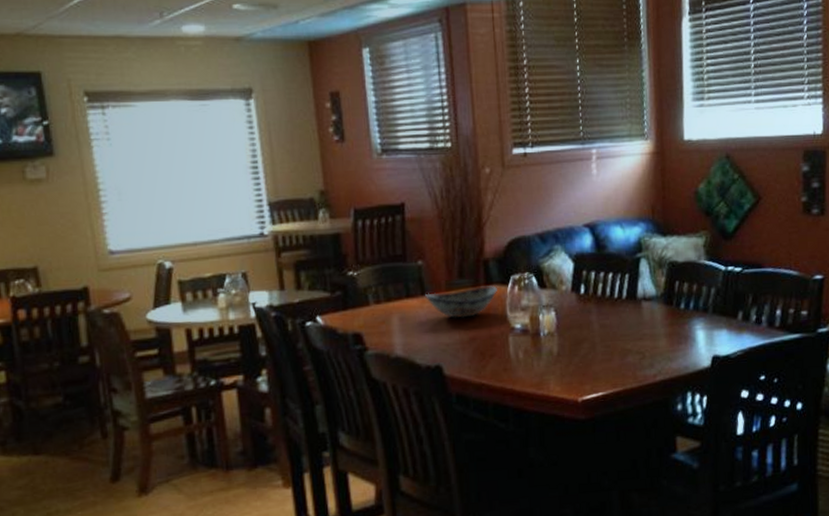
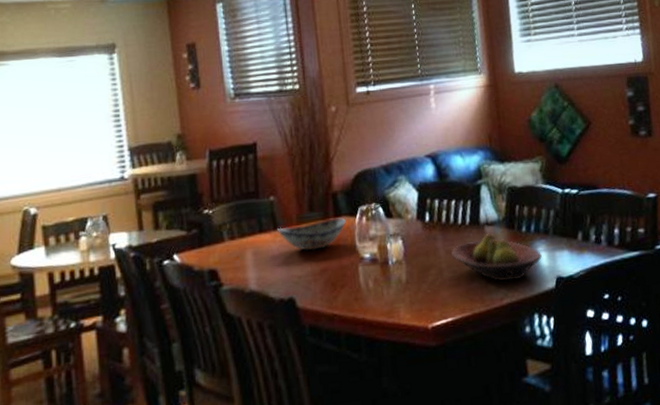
fruit bowl: none [606,309,699,359] -> present [451,234,542,282]

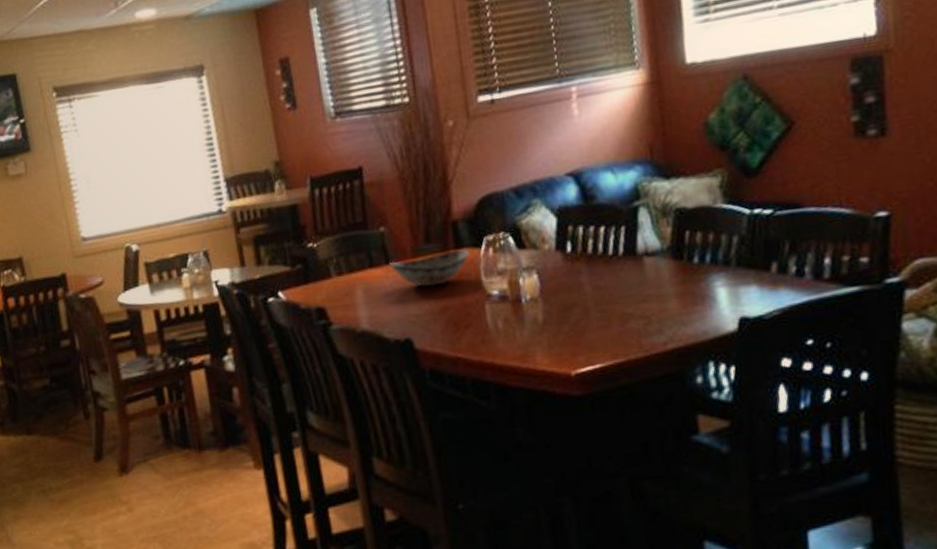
fruit bowl: present [451,234,542,282] -> none [600,266,720,323]

